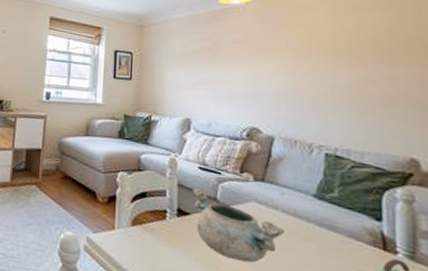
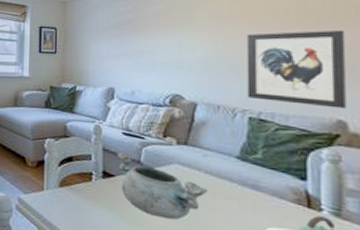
wall art: none [322,66,418,147] -> present [246,29,347,109]

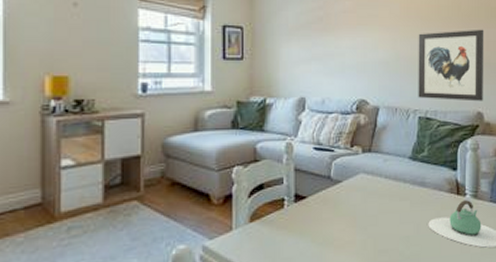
decorative bowl: present [115,152,208,220] -> none [307,170,387,233]

